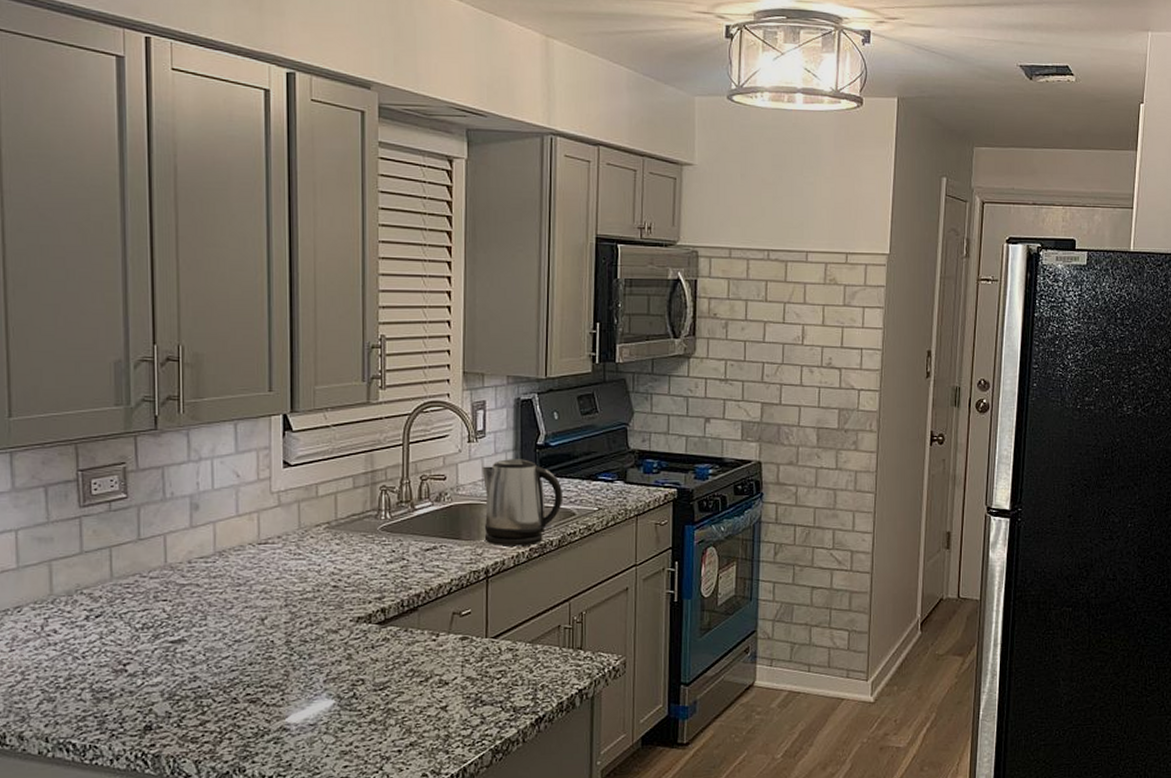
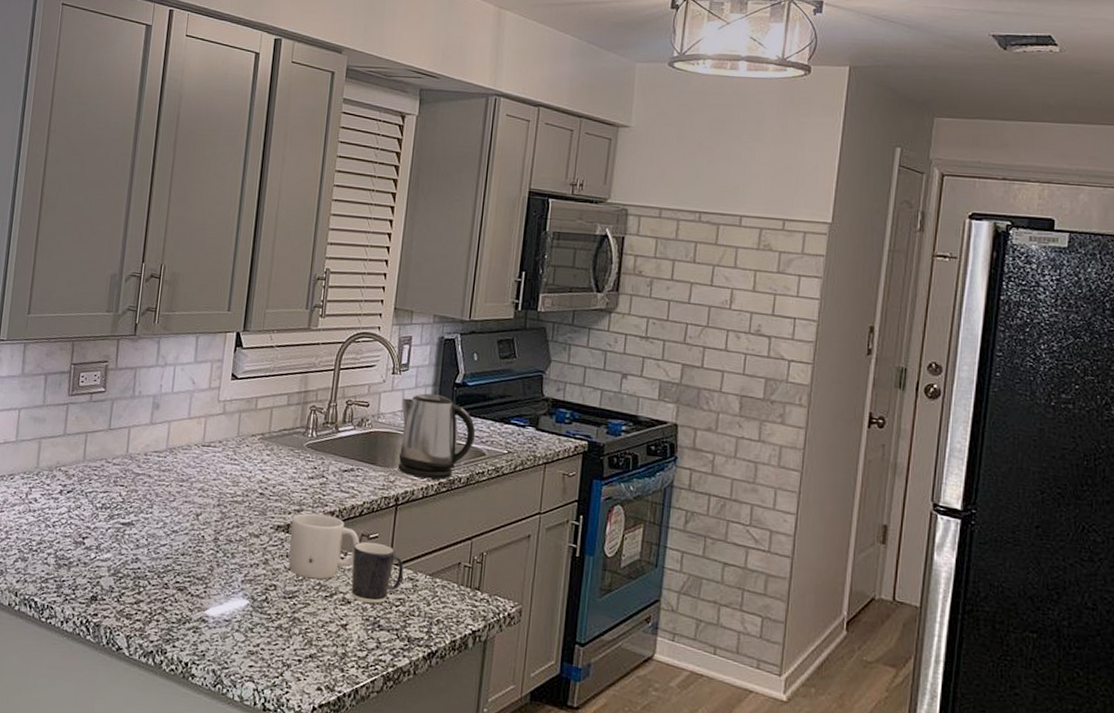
mug: none [373,598,451,667] -> present [288,513,360,580]
mug: none [444,618,501,681] -> present [351,541,404,604]

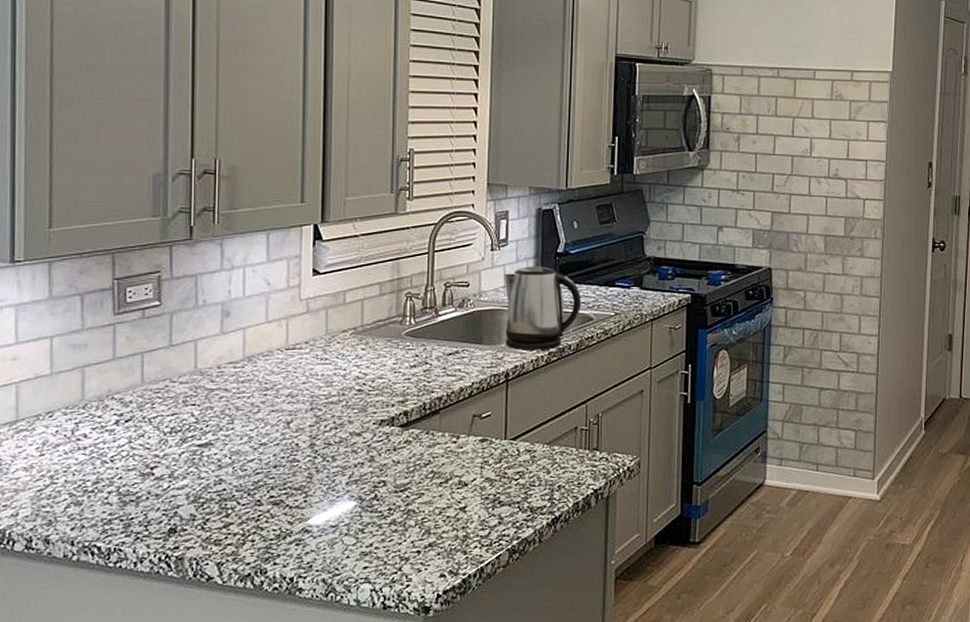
mug: present [288,513,360,580] -> none [395,401,471,468]
mug: present [351,541,404,604] -> none [464,421,519,482]

